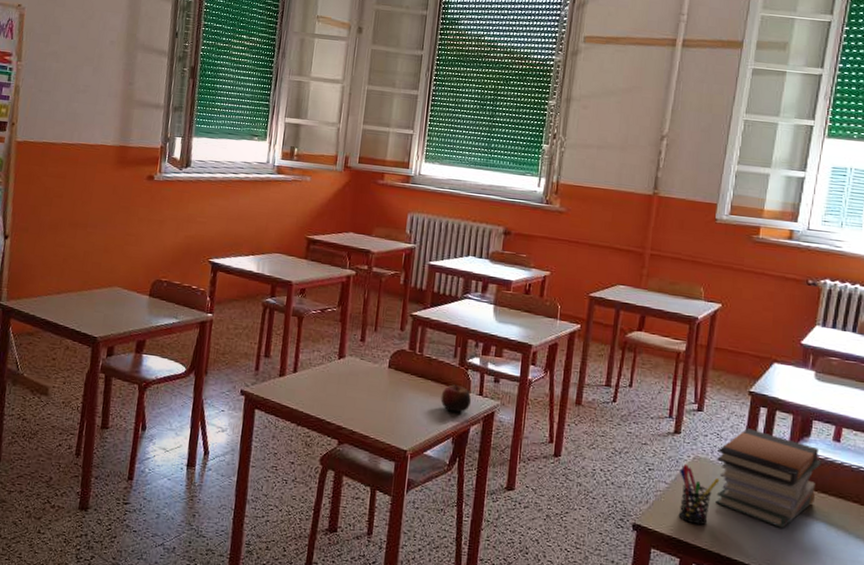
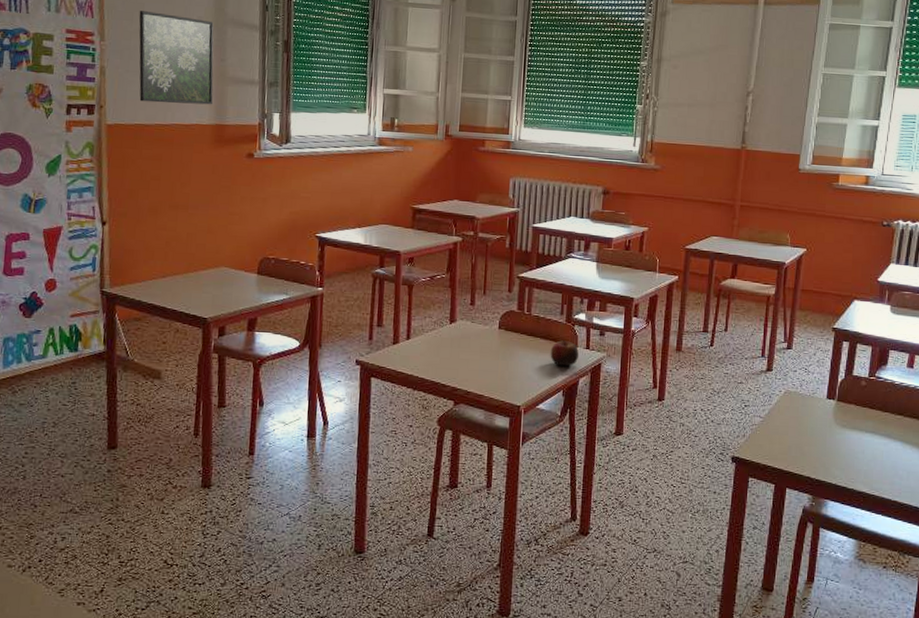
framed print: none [49,34,125,127] -> present [138,11,214,105]
pen holder: present [678,463,720,526] -> none [771,398,809,453]
book stack: present [716,428,822,529] -> none [804,362,898,450]

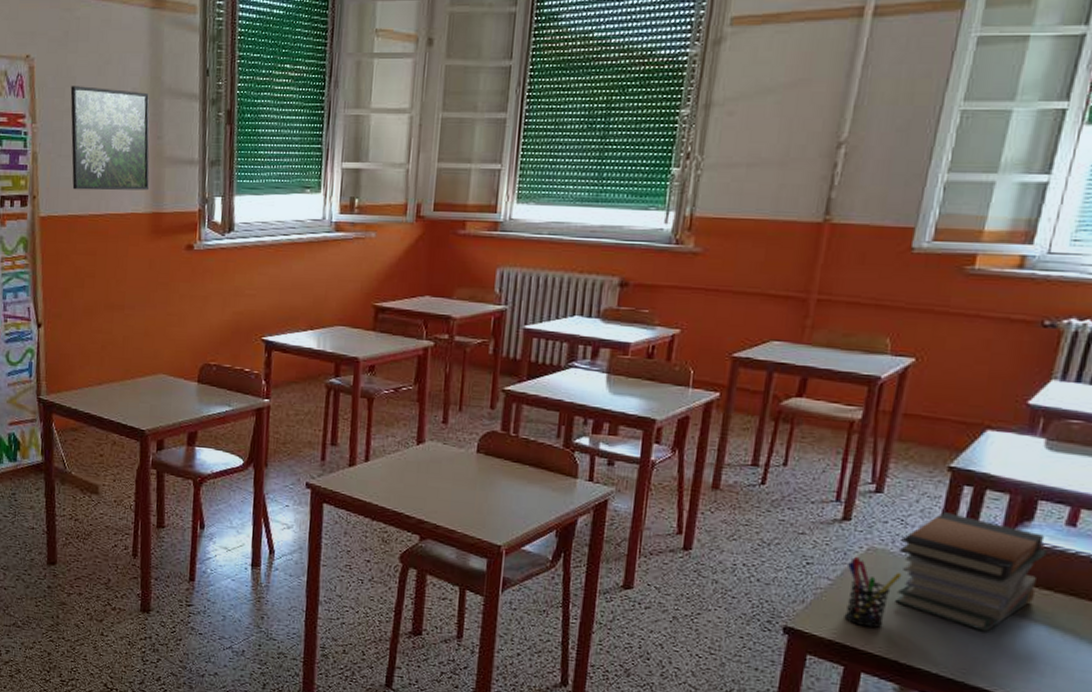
apple: present [550,340,580,367] -> none [541,469,580,502]
pen holder: none [771,398,809,453] -> present [844,556,902,629]
book stack: none [804,362,898,450] -> present [895,512,1048,632]

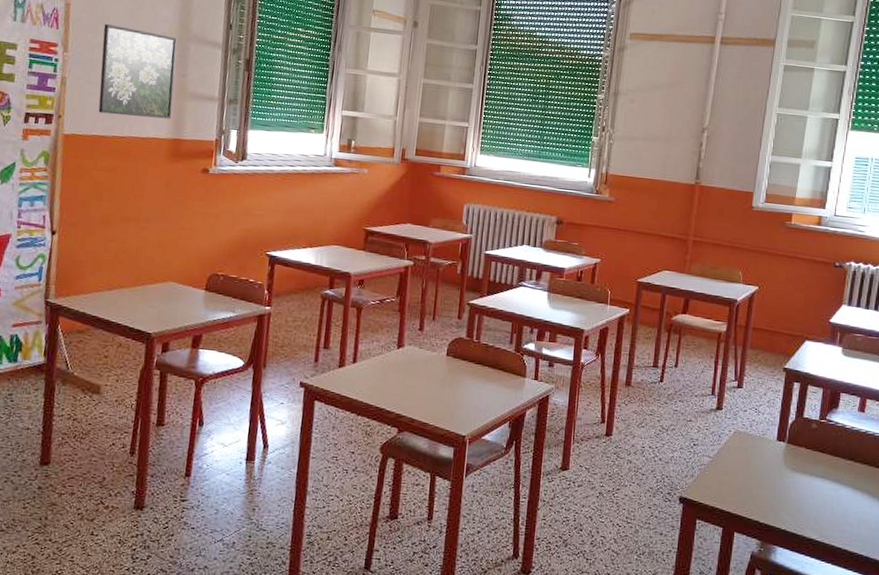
pen holder: present [844,556,902,629] -> none [721,438,758,496]
book stack: present [895,512,1048,632] -> none [754,402,849,495]

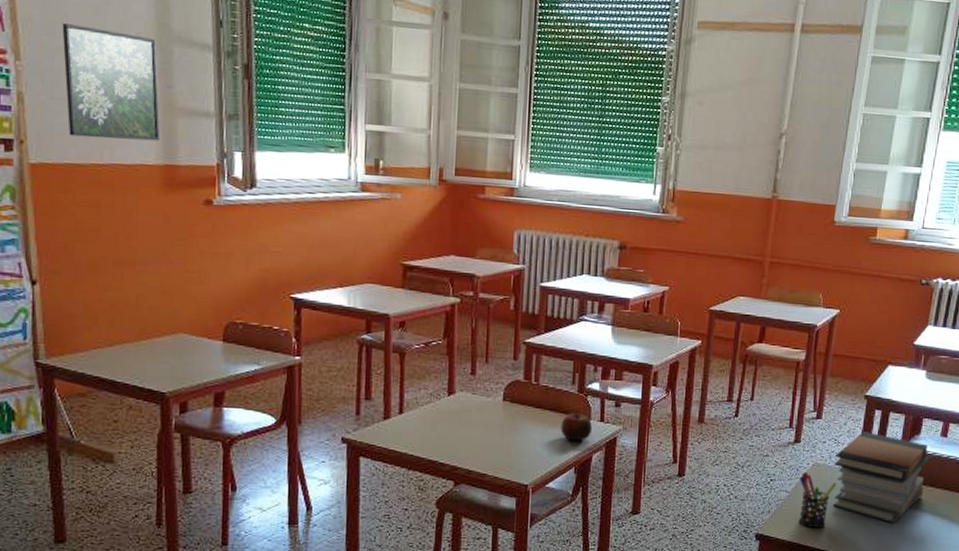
apple: none [497,370,528,398] -> present [560,413,593,442]
pen holder: none [721,438,758,496] -> present [798,471,837,529]
book stack: none [754,402,849,495] -> present [833,431,930,523]

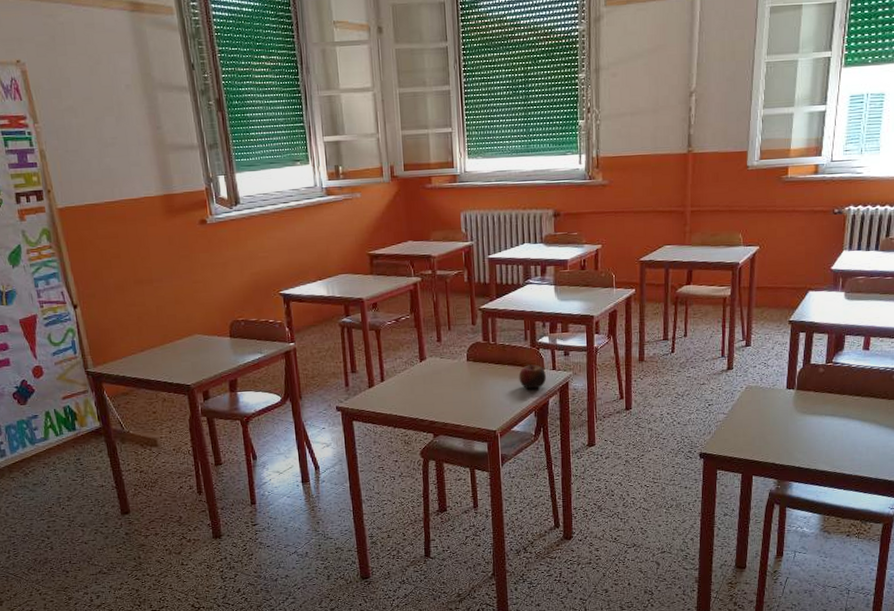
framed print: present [62,23,160,141] -> none [66,86,157,181]
pen holder: present [798,471,837,529] -> none [734,394,770,444]
book stack: present [833,431,930,523] -> none [765,353,854,432]

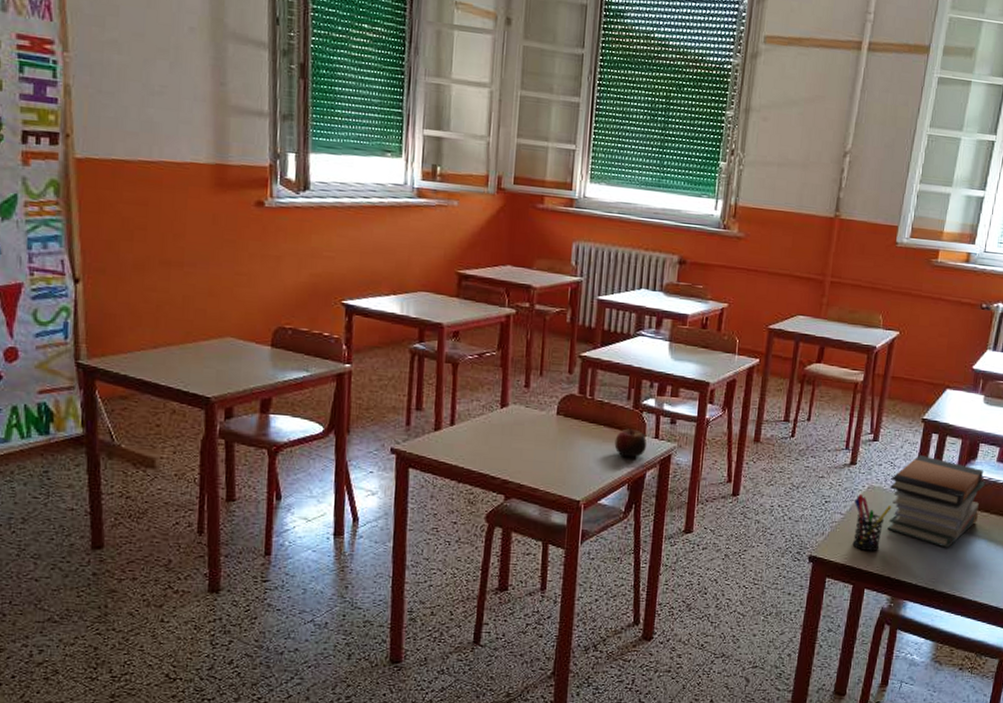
pen holder: none [734,394,770,444] -> present [852,493,892,552]
book stack: none [765,353,854,432] -> present [888,455,986,548]

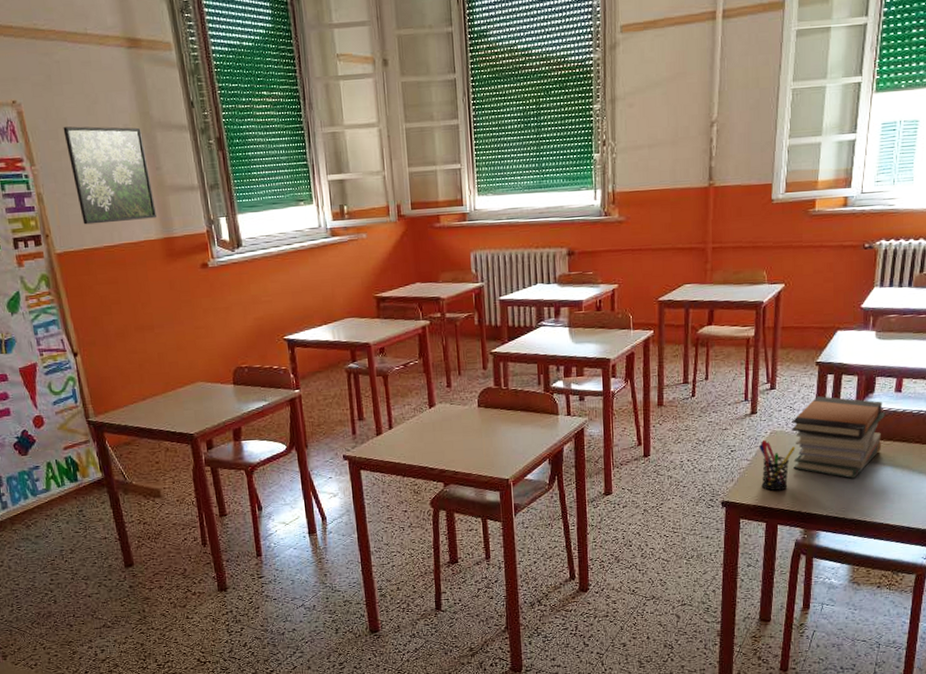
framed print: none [112,15,212,140] -> present [63,126,157,225]
apple: present [614,428,647,458] -> none [532,410,561,436]

